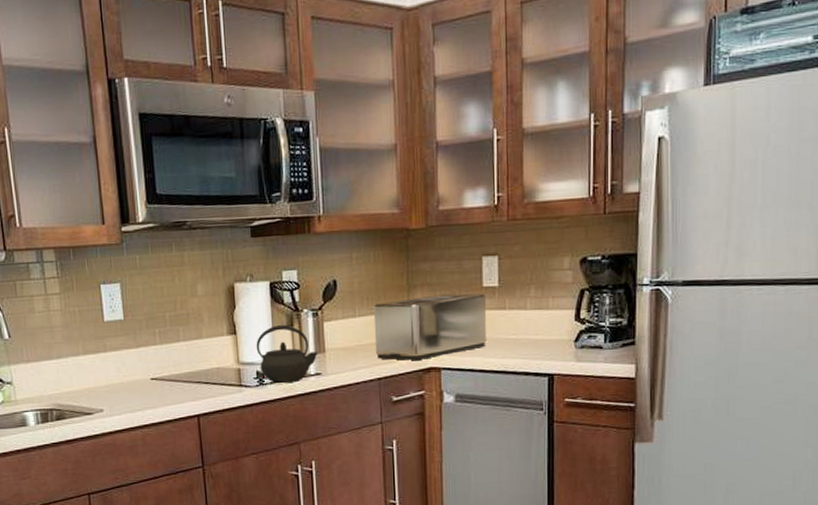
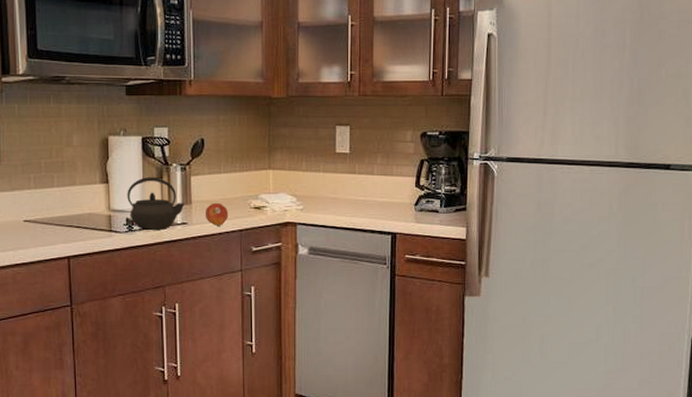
fruit: none [340,349,366,375] -> present [205,203,229,226]
toaster: present [373,293,487,361] -> none [237,157,339,216]

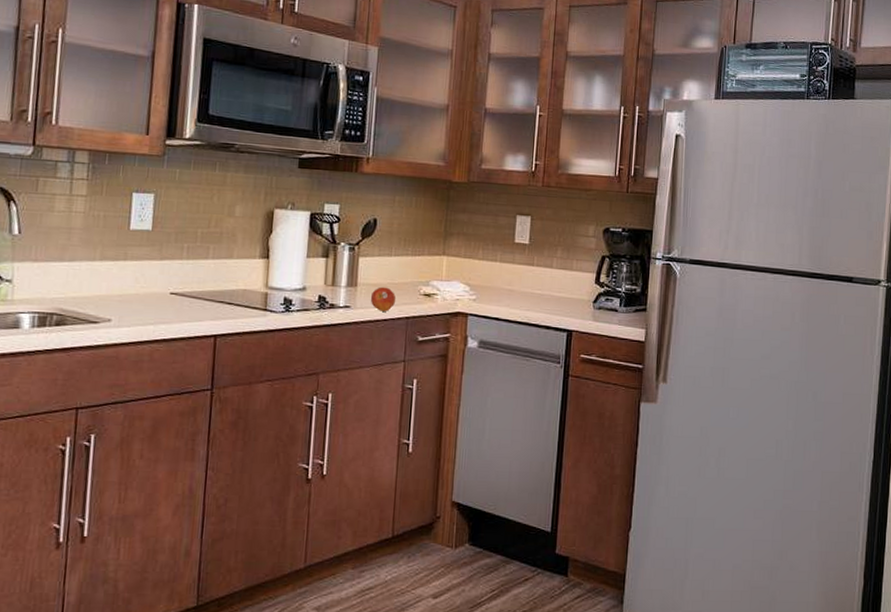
kettle: present [127,177,185,230] -> none [287,255,350,312]

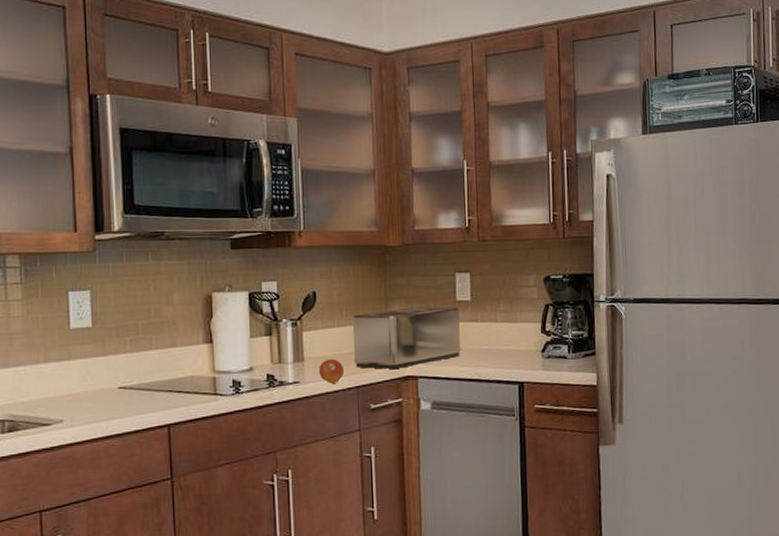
toaster: none [406,244,517,305] -> present [352,306,460,370]

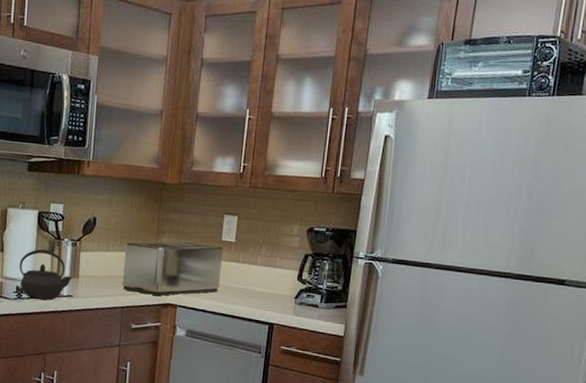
kettle: none [233,334,297,391] -> present [19,249,72,300]
fruit: present [318,358,345,383] -> none [90,279,113,301]

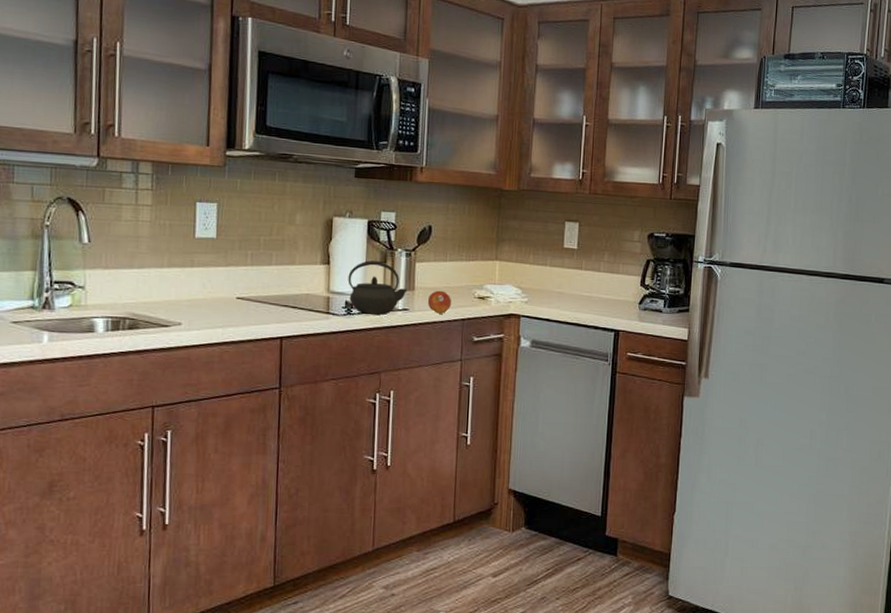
fruit: none [90,279,113,301] -> present [427,290,452,314]
toaster: present [122,242,224,297] -> none [461,250,566,307]

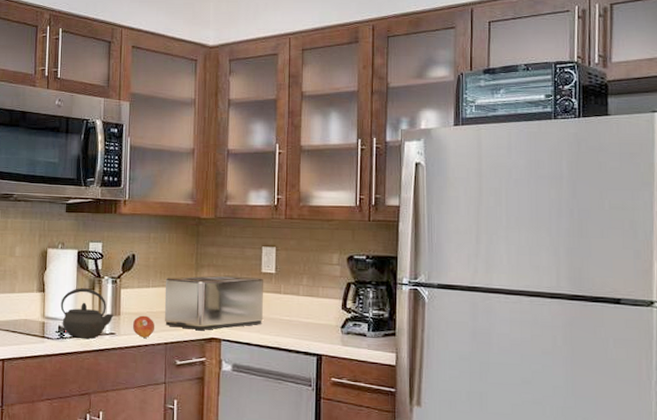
toaster: none [461,250,566,307] -> present [164,275,264,331]

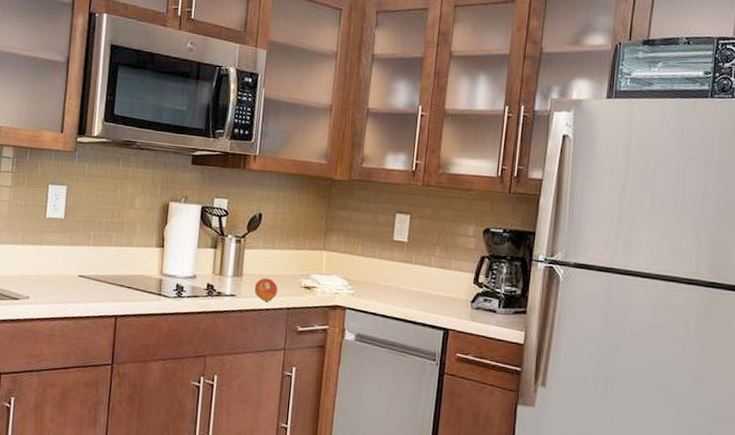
kettle: present [60,288,114,339] -> none [180,245,236,299]
toaster: present [164,275,264,331] -> none [288,240,396,298]

